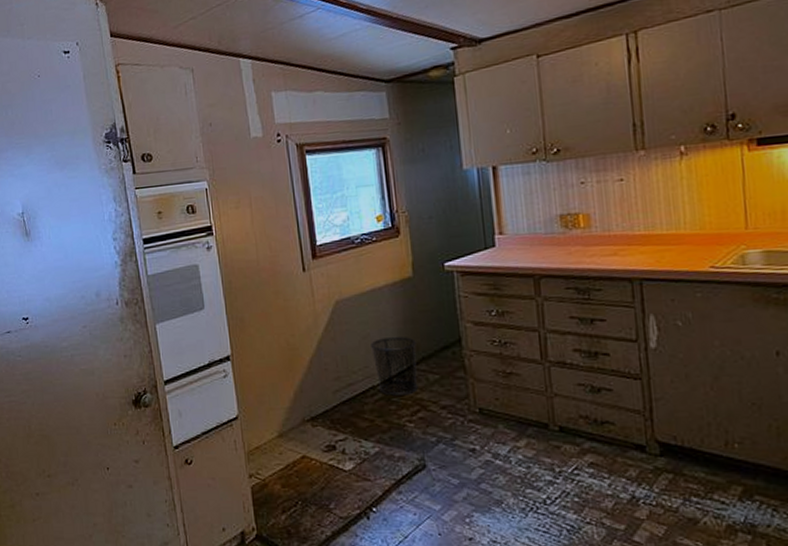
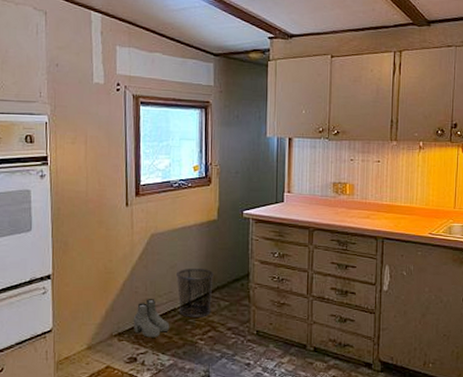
boots: none [326,376,371,422] -> present [133,299,170,338]

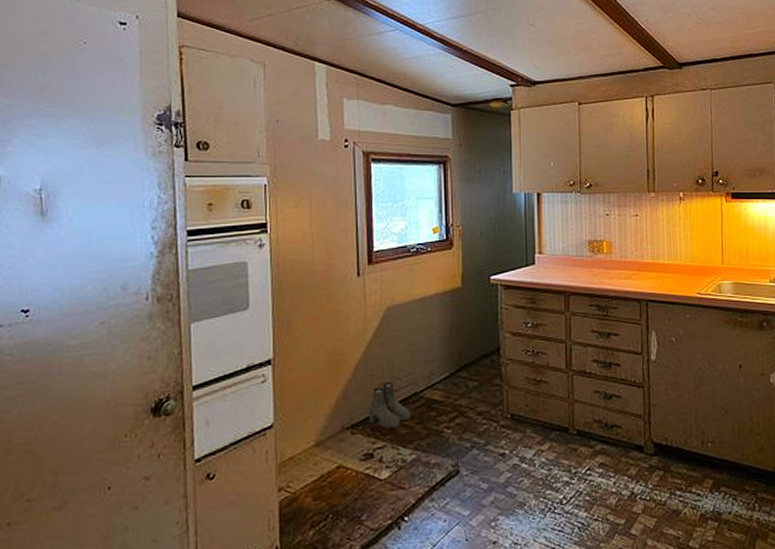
waste bin: present [176,268,214,317] -> none [417,343,459,402]

